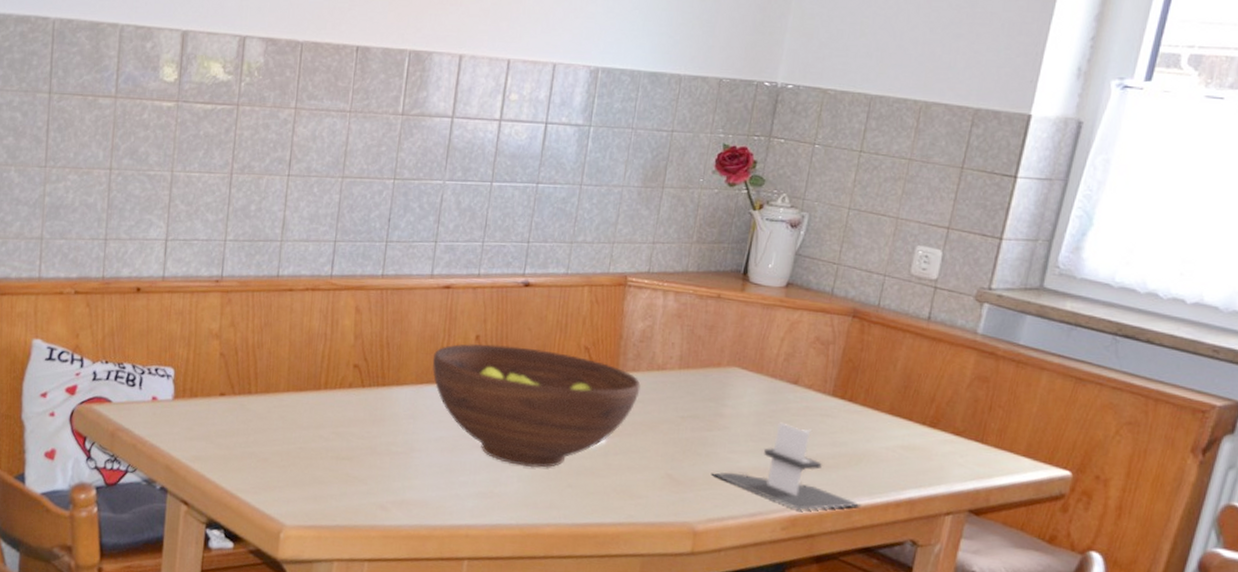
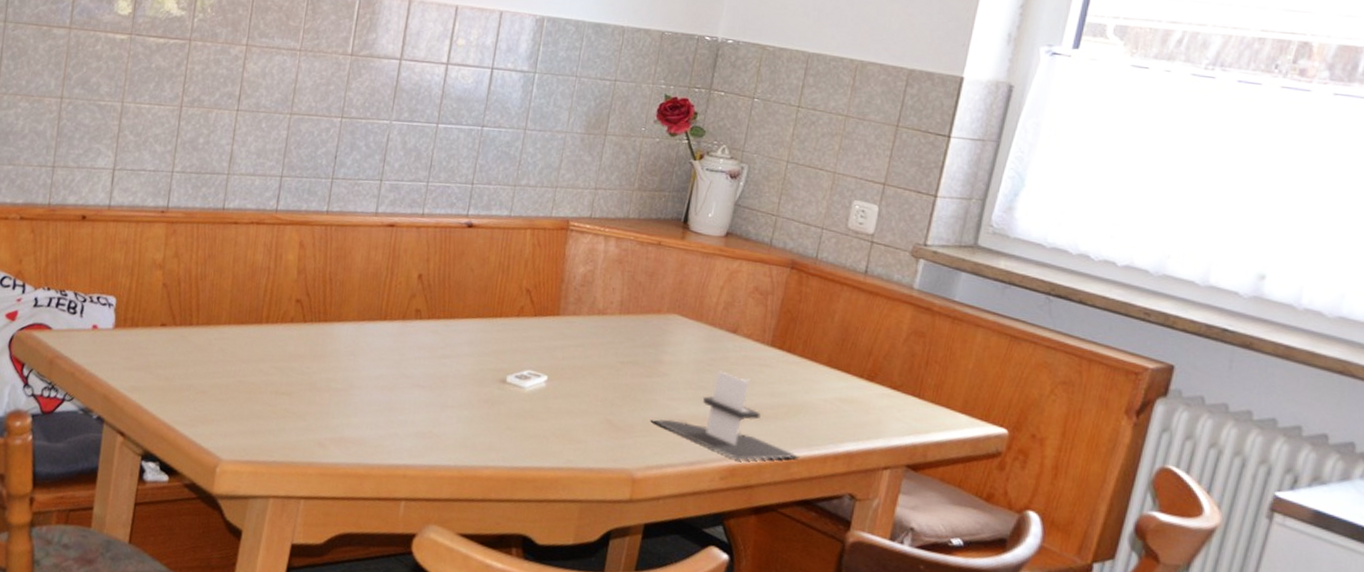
fruit bowl: present [432,343,641,468] -> none [374,282,581,409]

